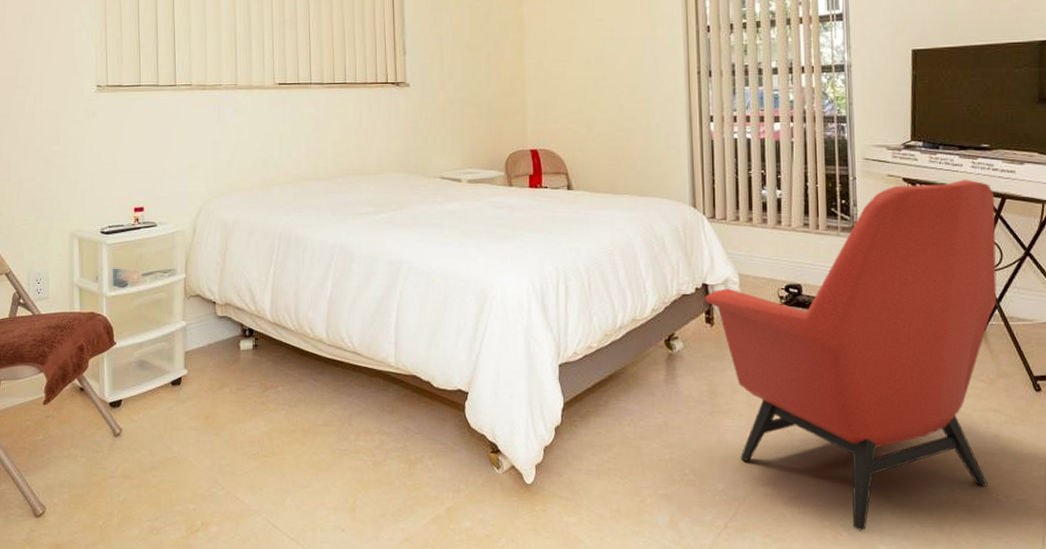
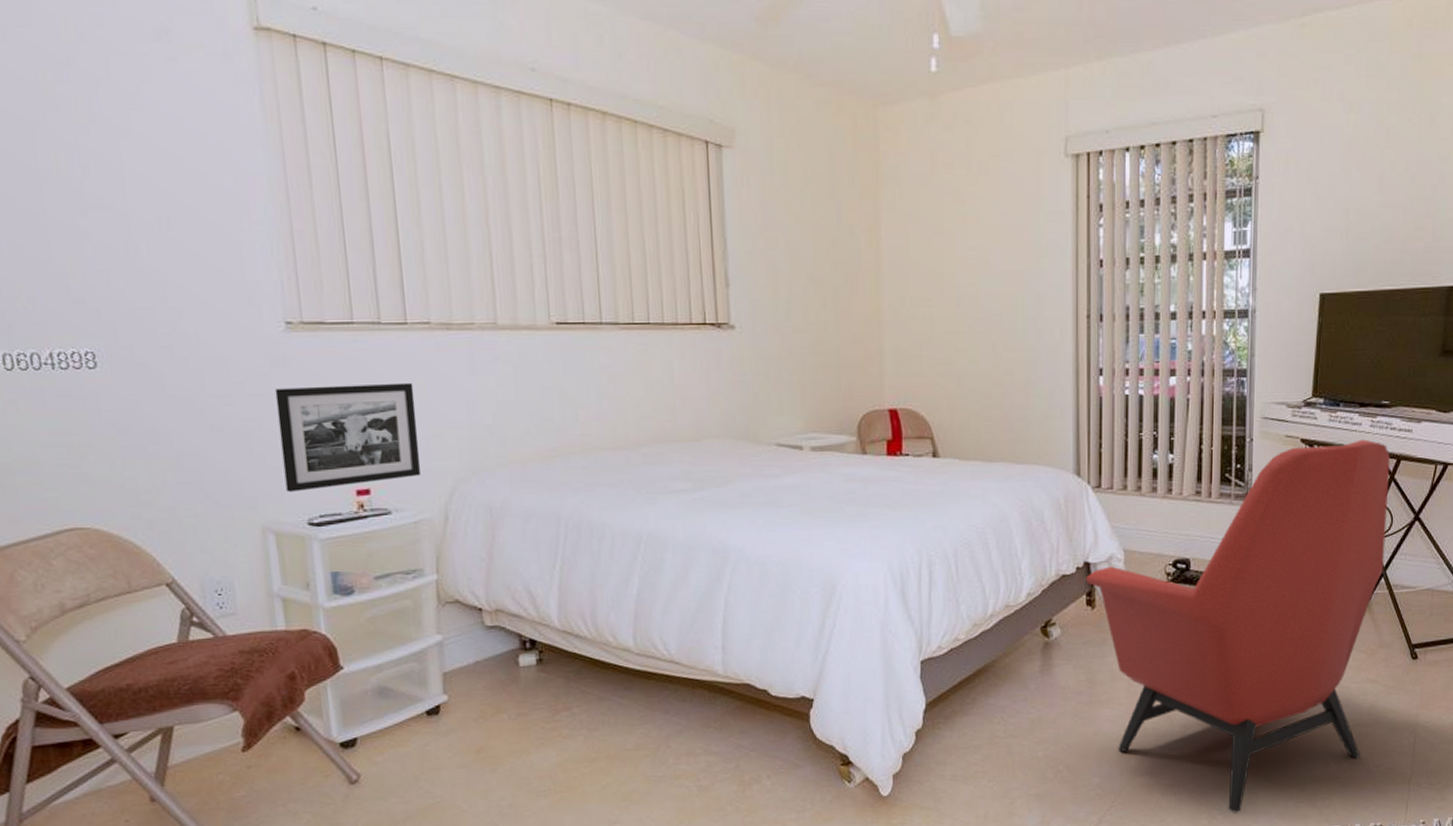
picture frame: none [86,128,179,208] -> present [275,382,422,492]

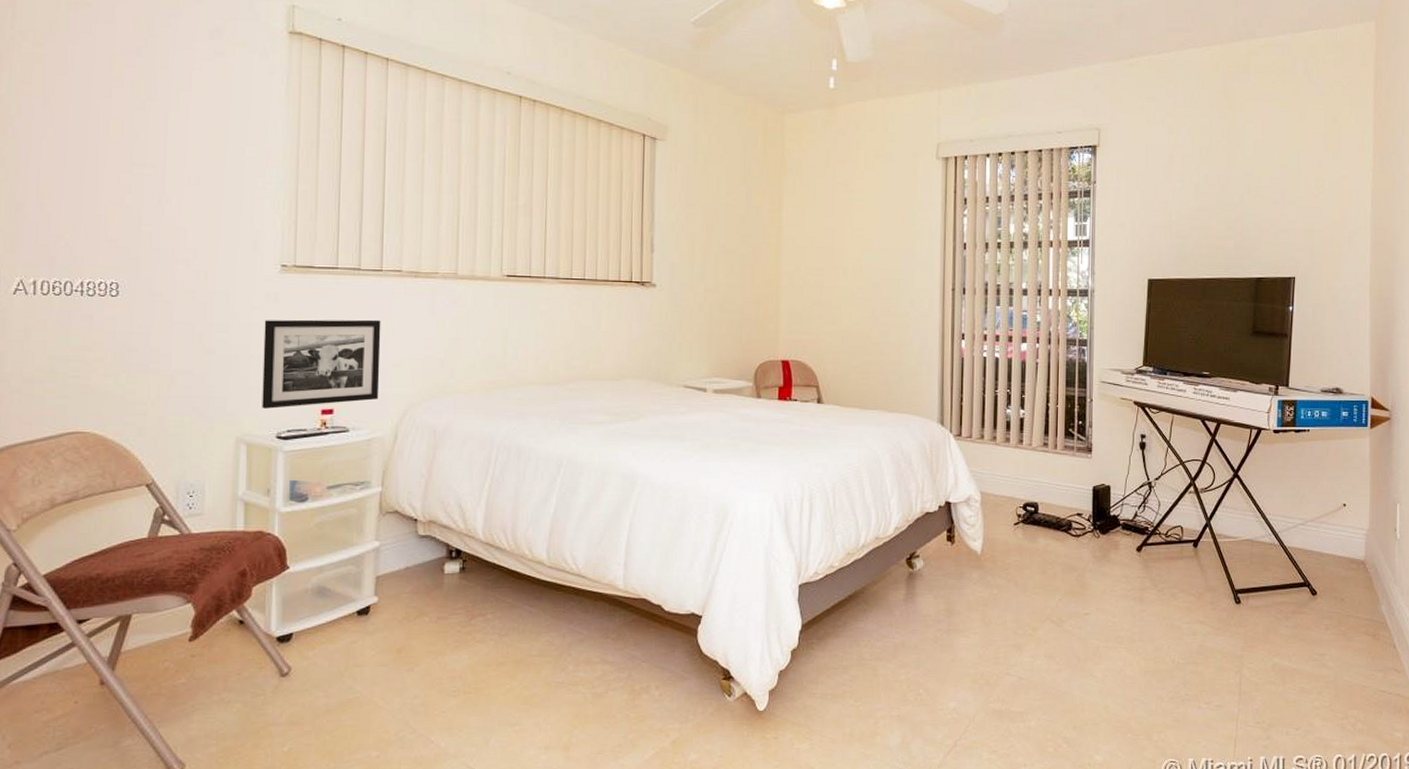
armchair: present [1086,439,1391,813] -> none [946,404,1212,742]

